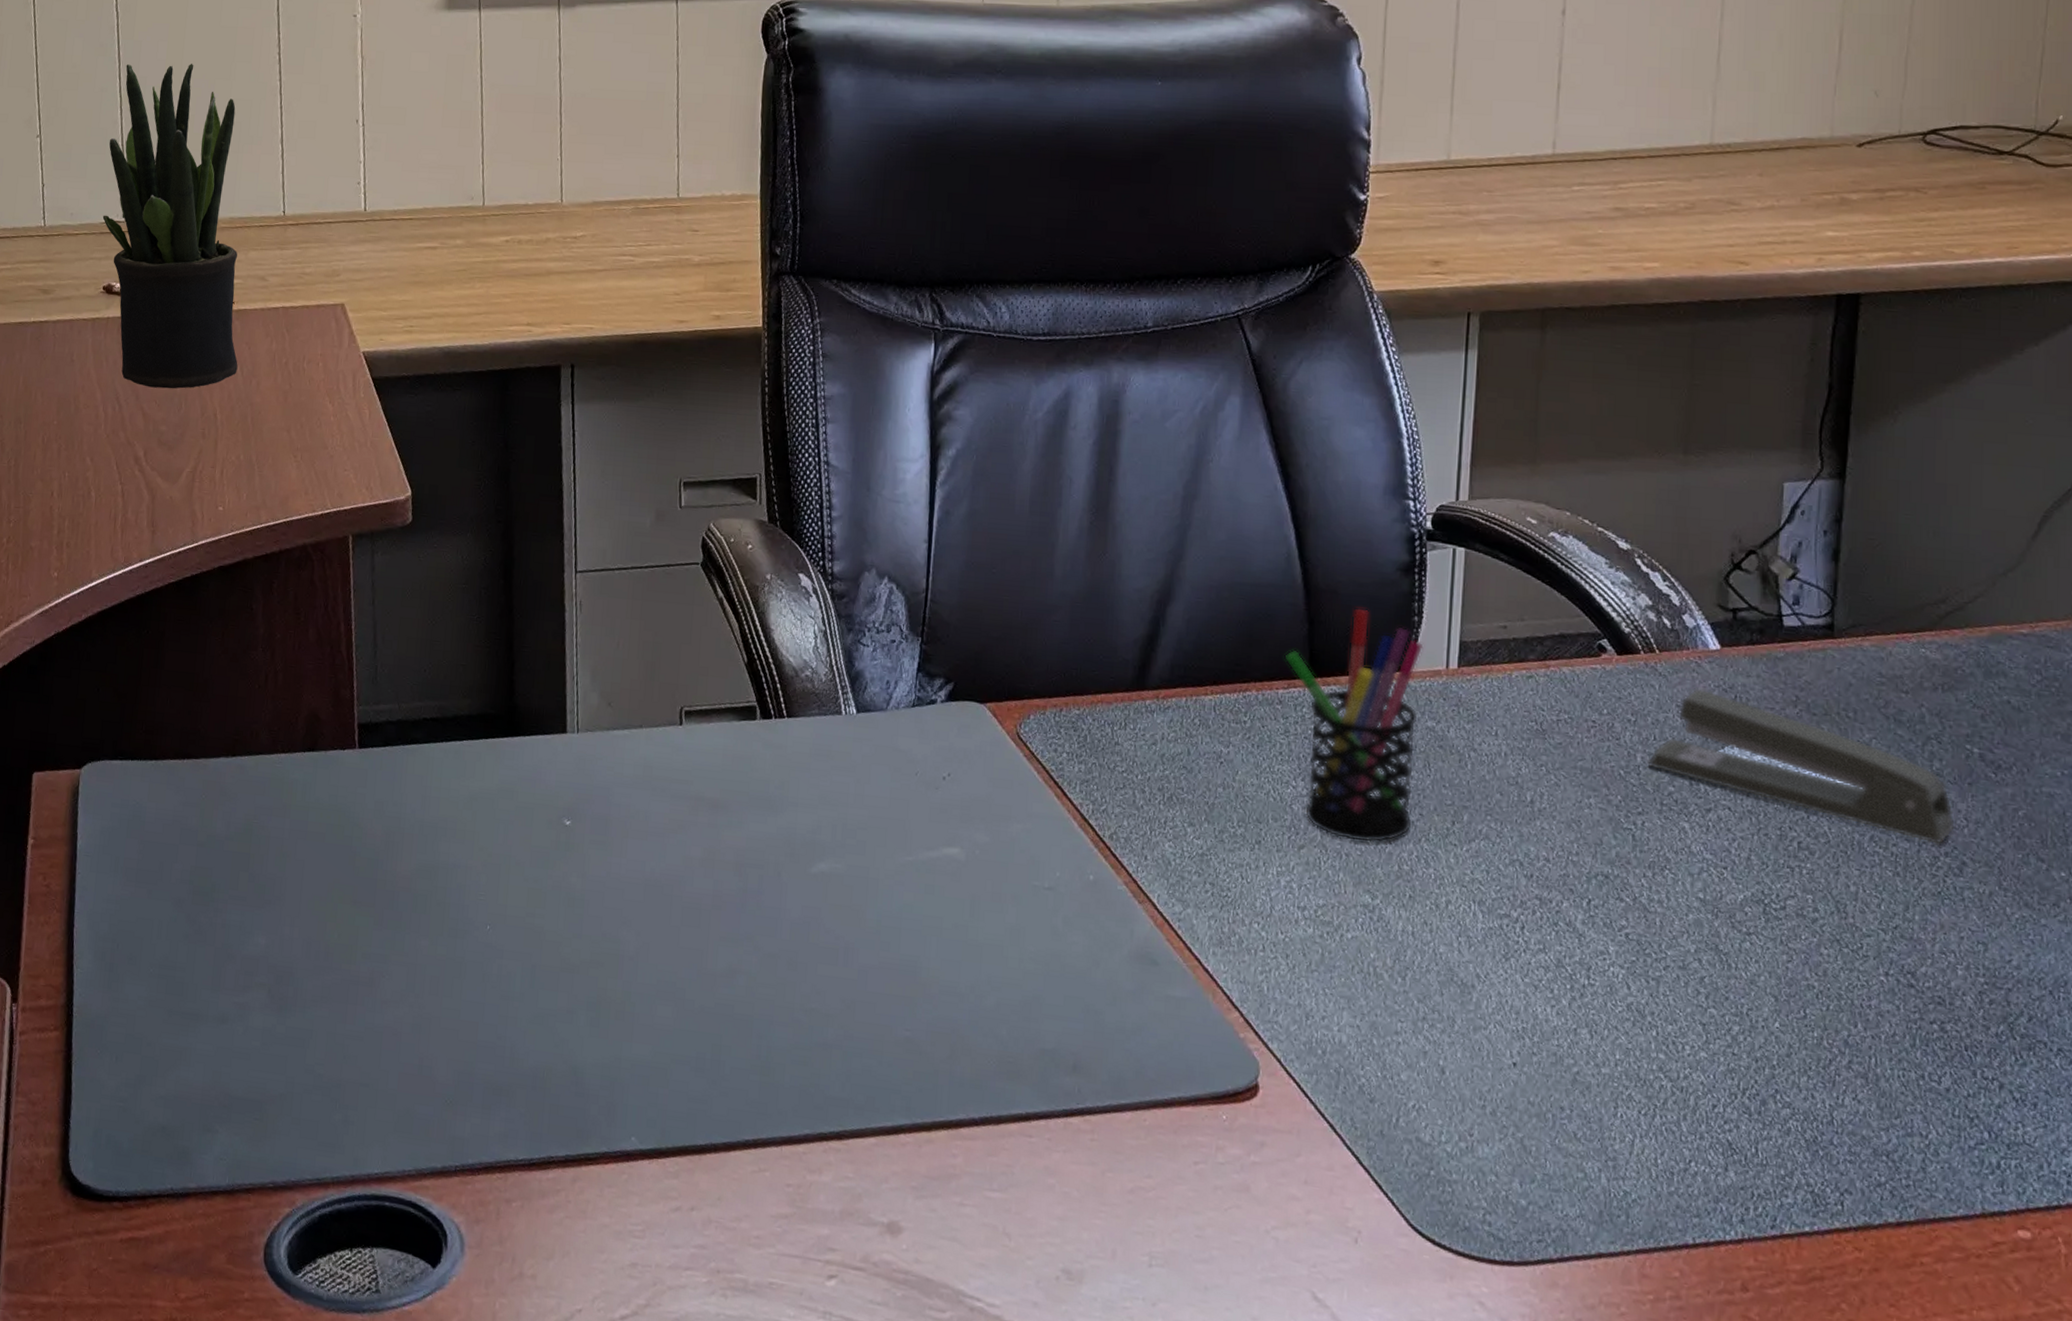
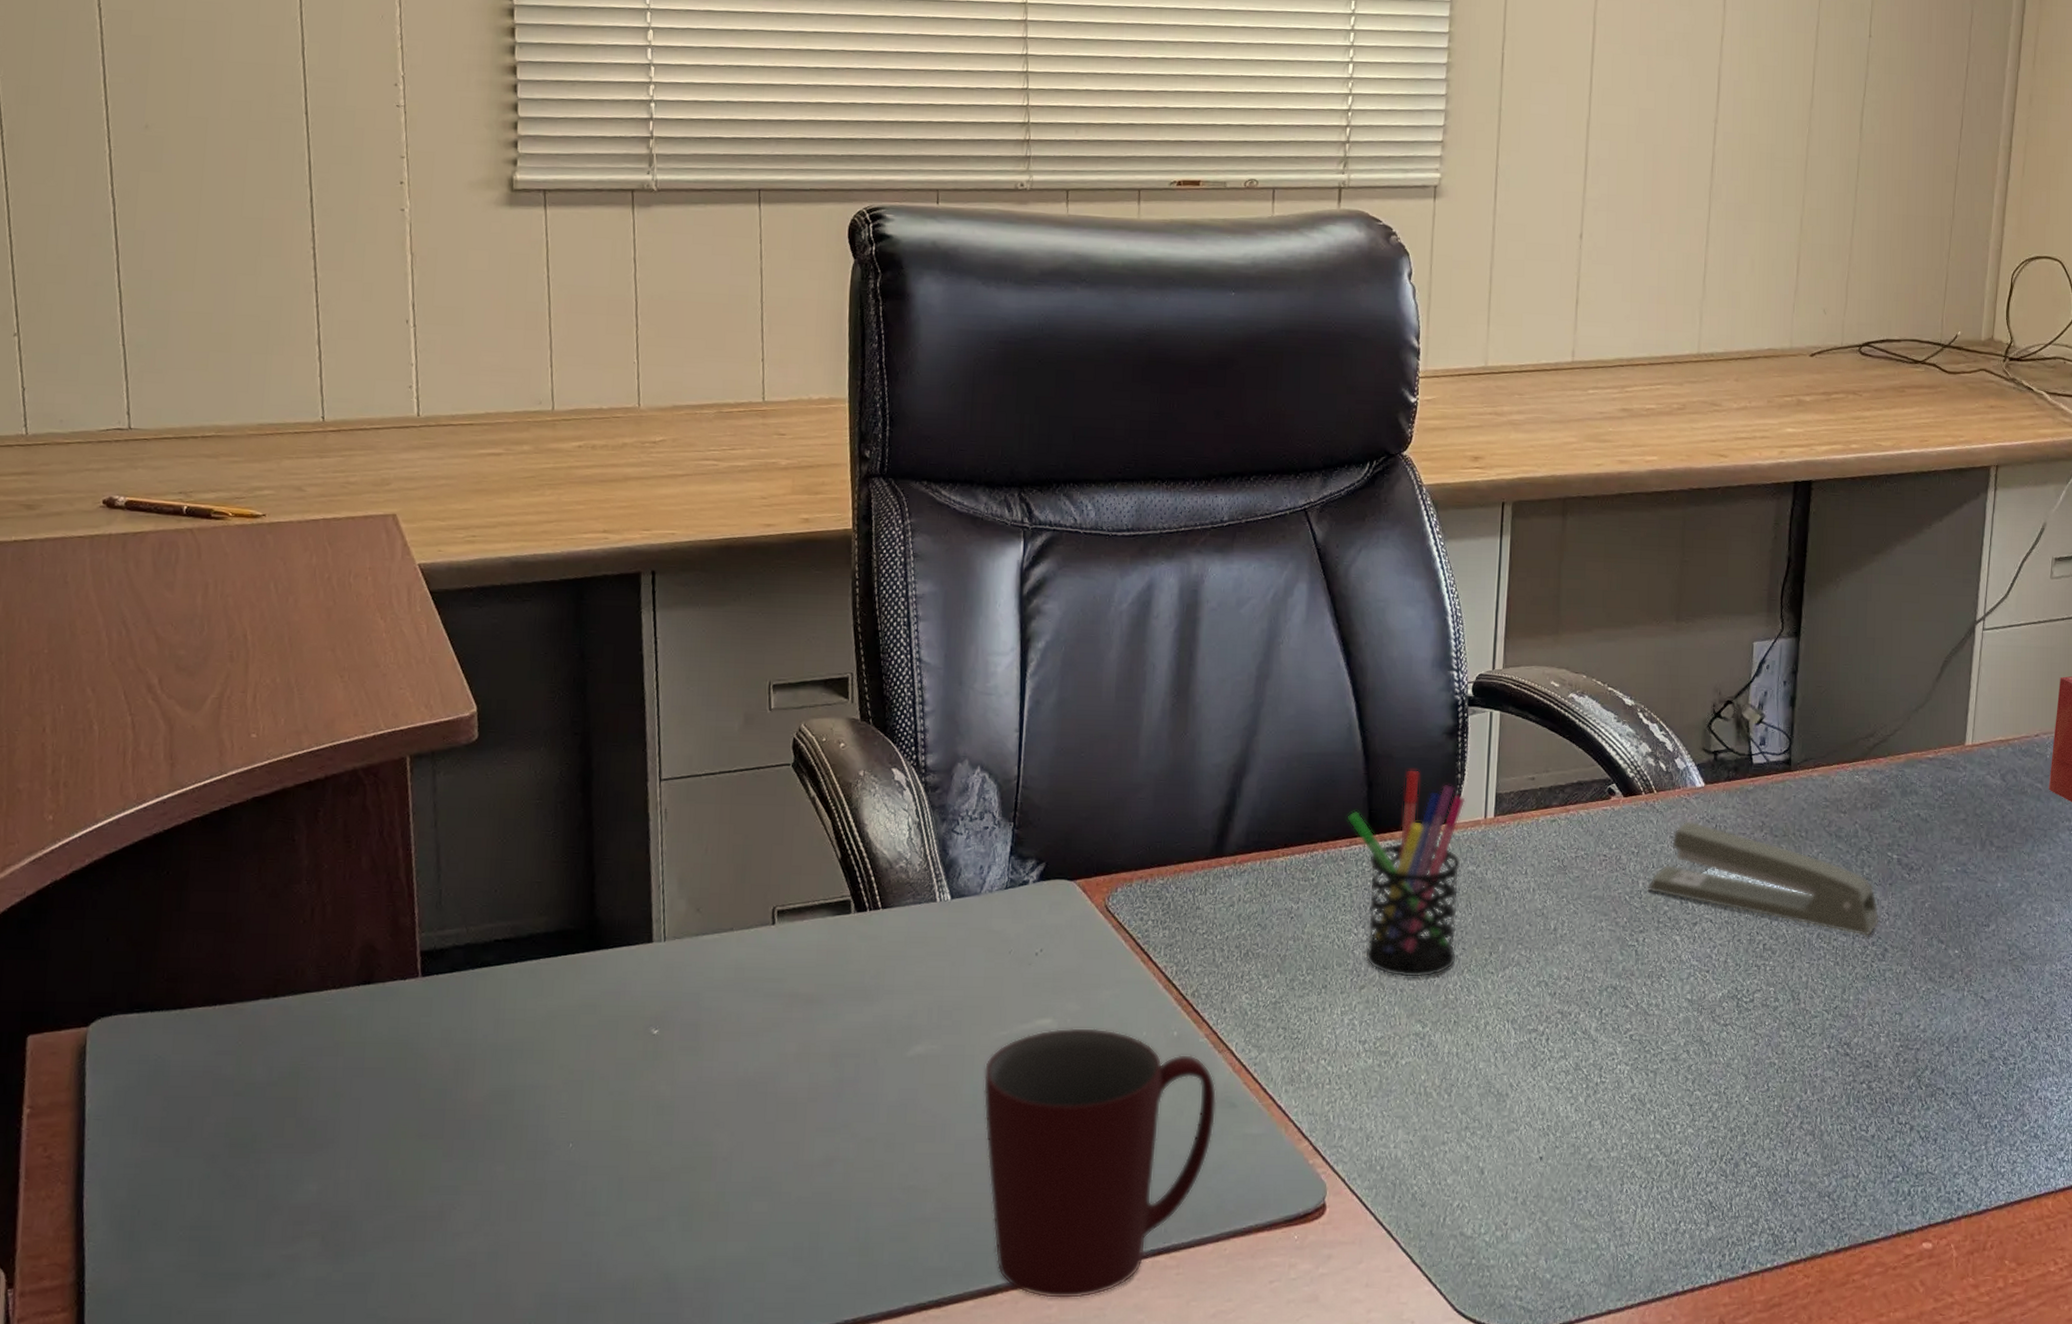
potted plant: present [102,64,238,389] -> none [100,256,271,610]
mug: none [887,859,1137,1152] -> present [983,1027,1217,1299]

